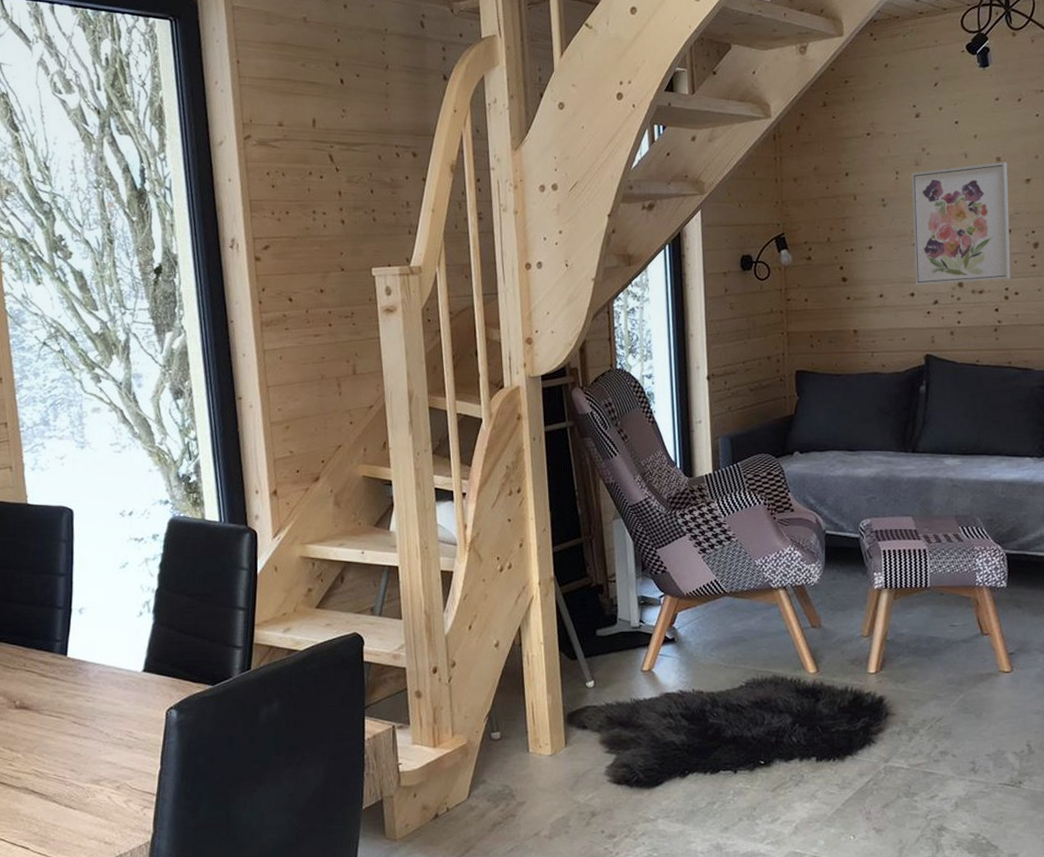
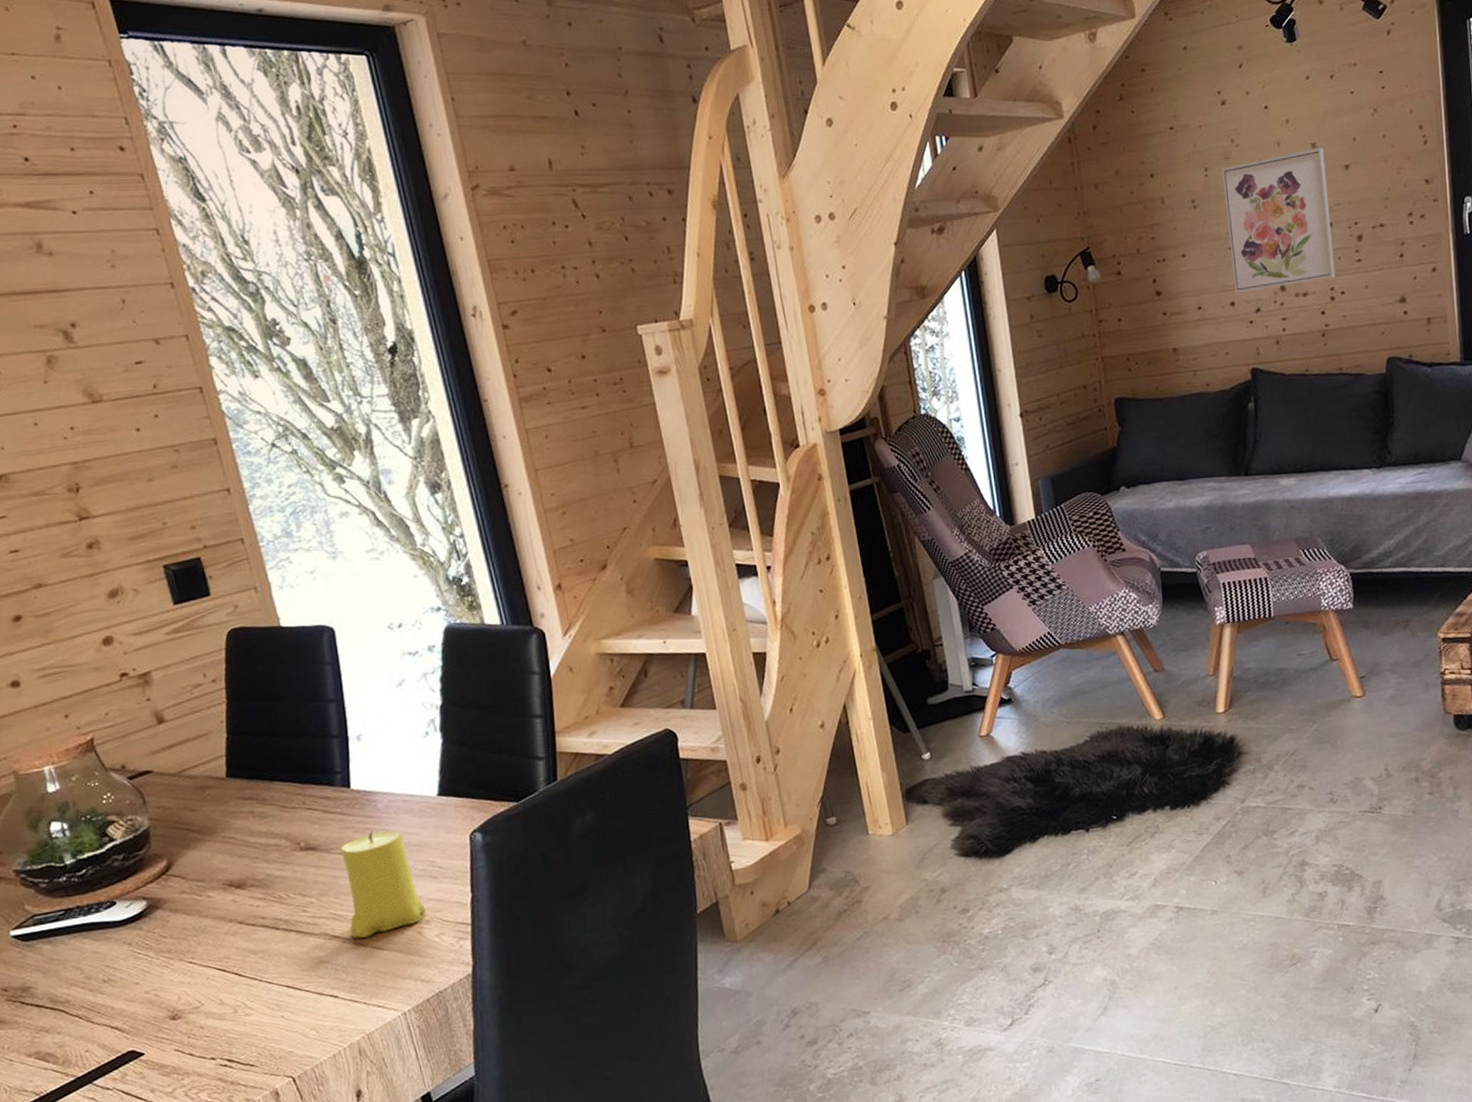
candle: none [48,697,118,796] -> present [340,830,425,938]

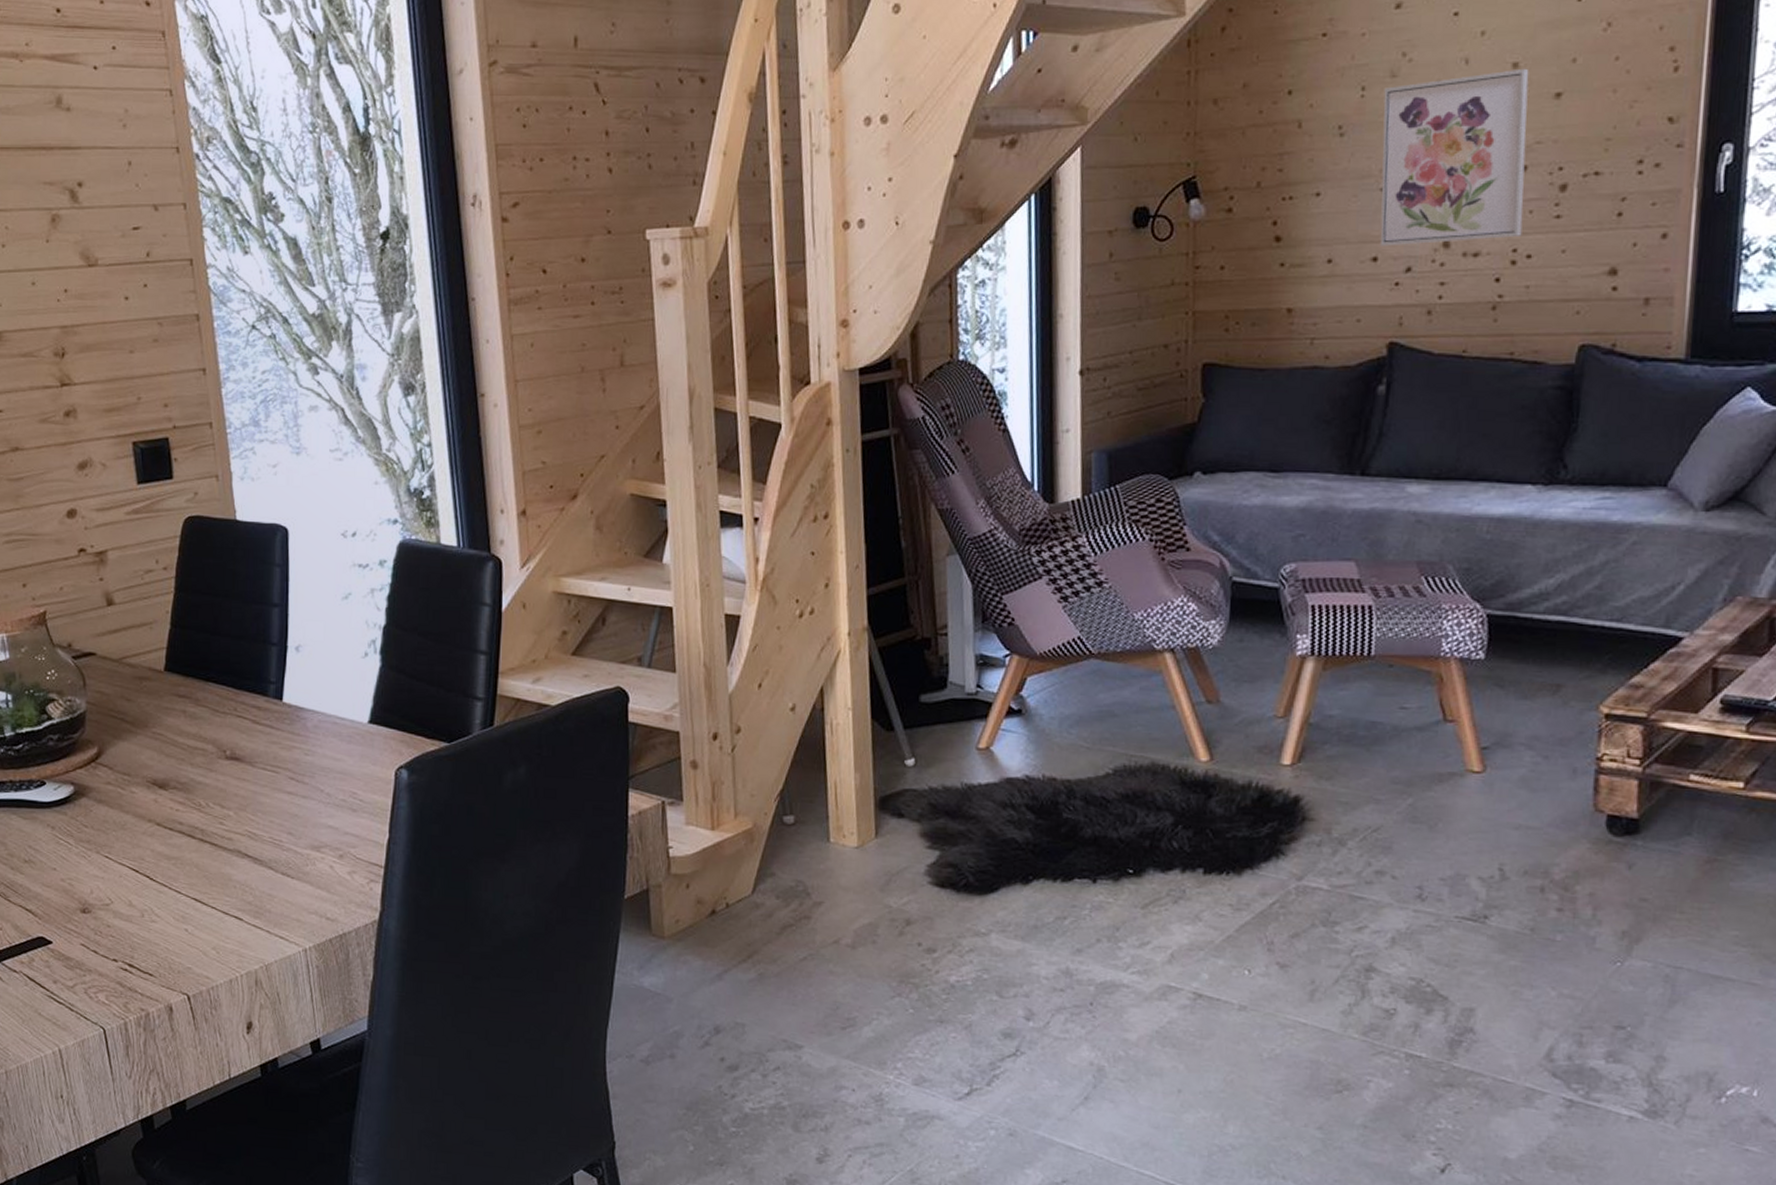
candle: present [340,830,425,938] -> none [263,750,340,862]

